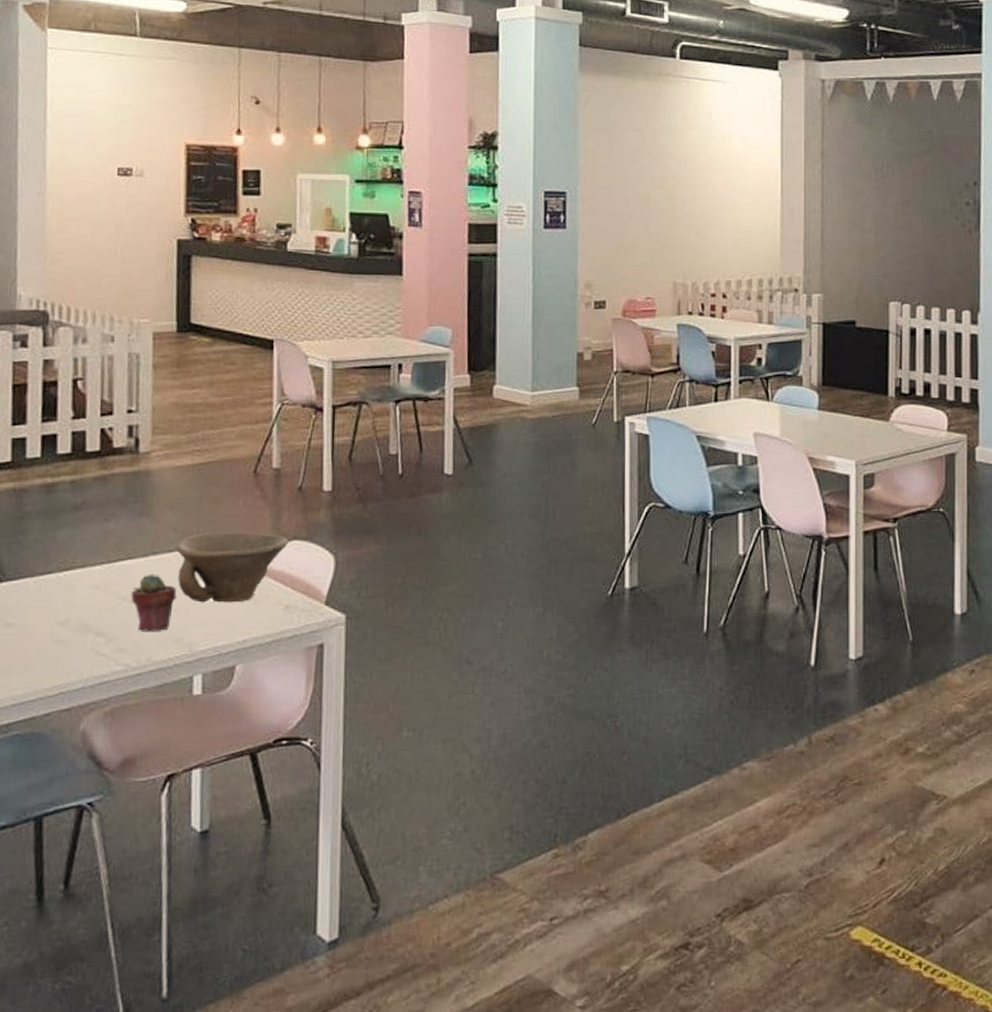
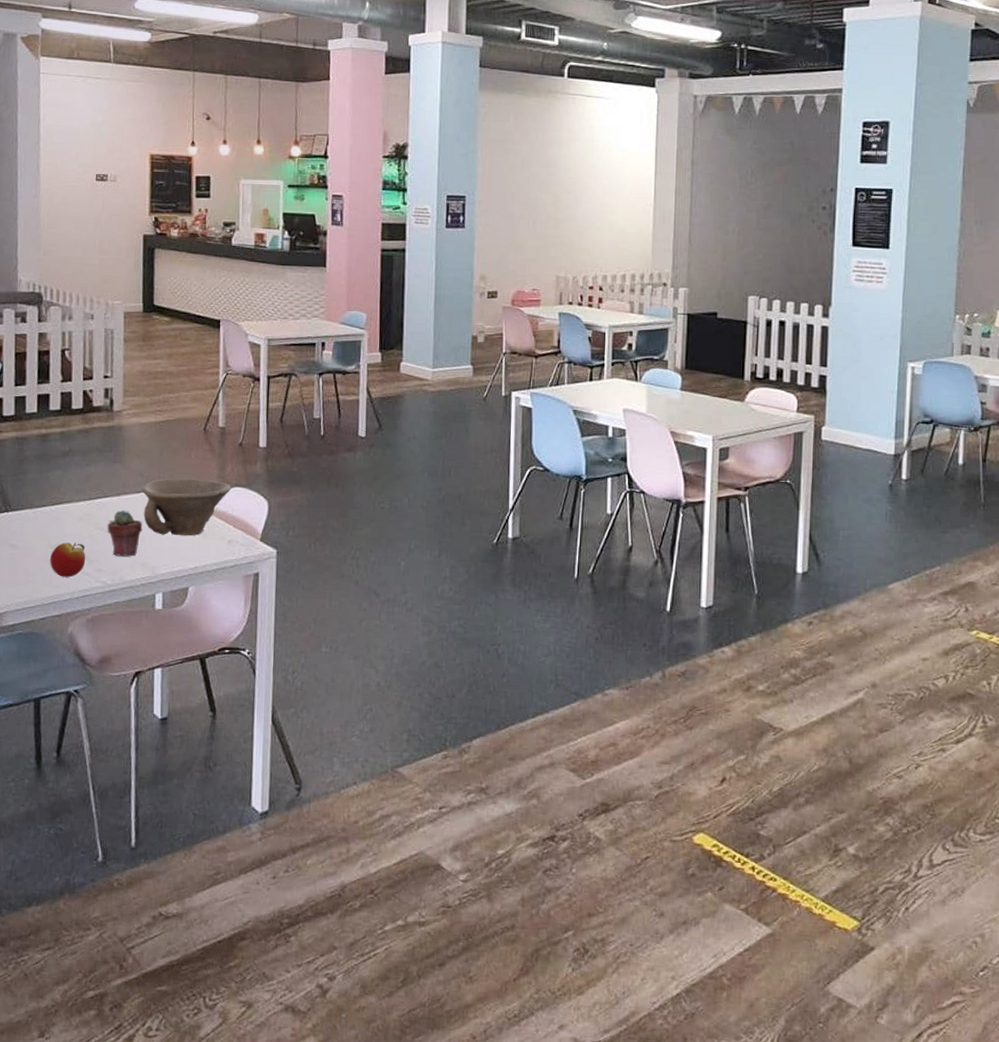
apple: none [56,617,104,661] -> present [50,542,86,578]

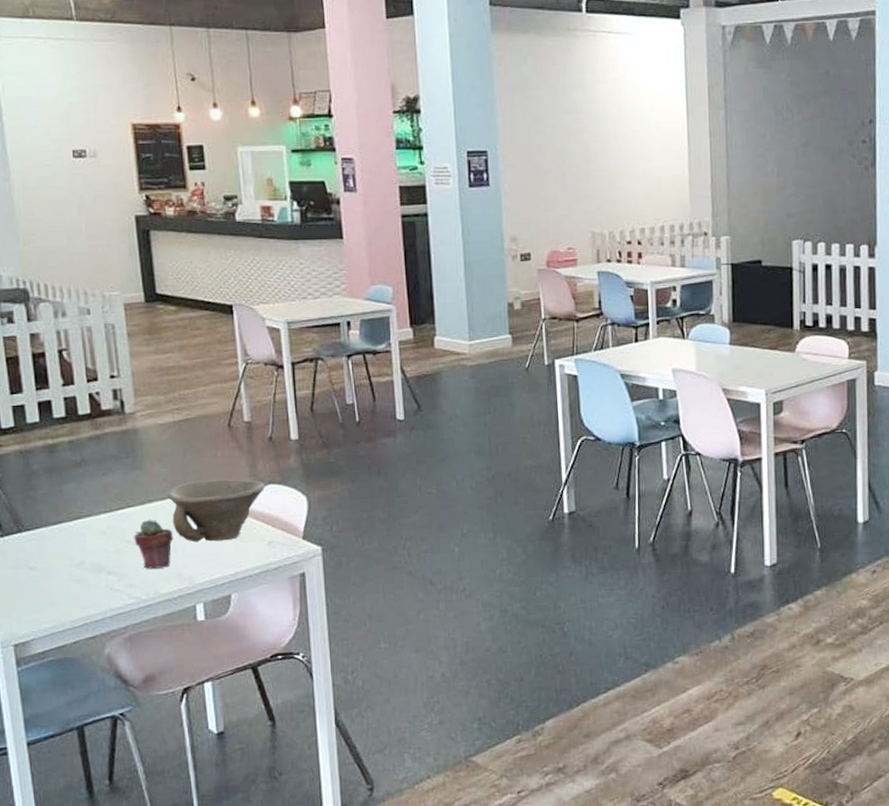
apple: present [50,542,86,578] -> none [75,559,115,597]

